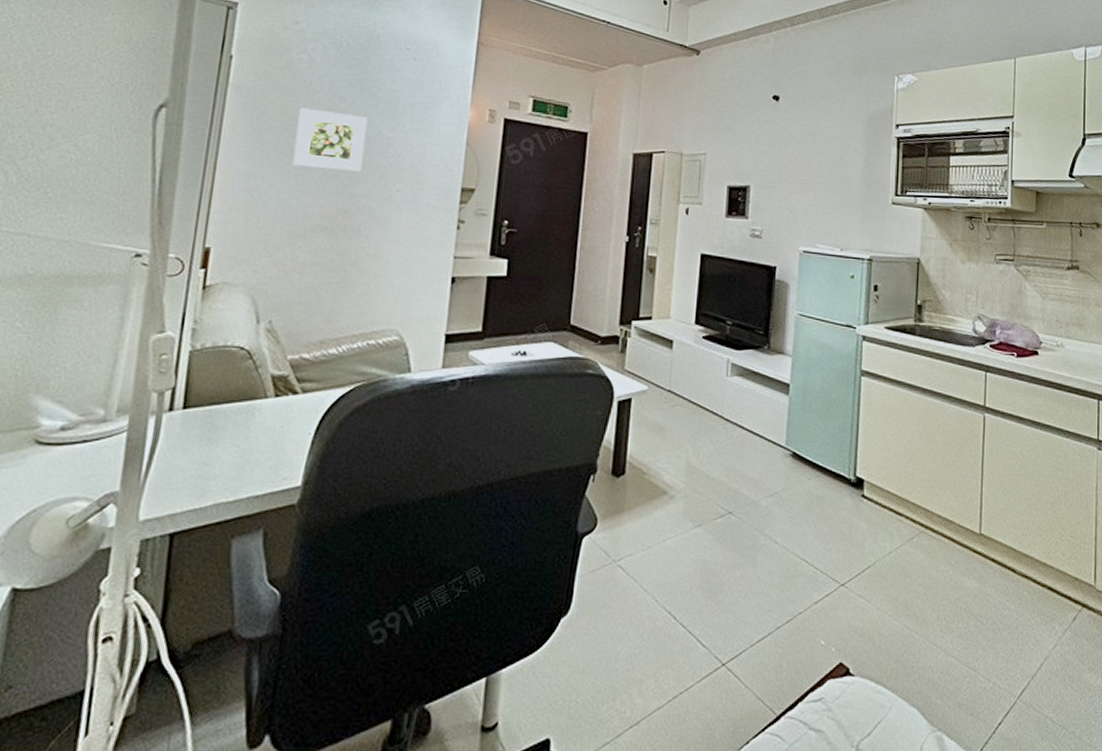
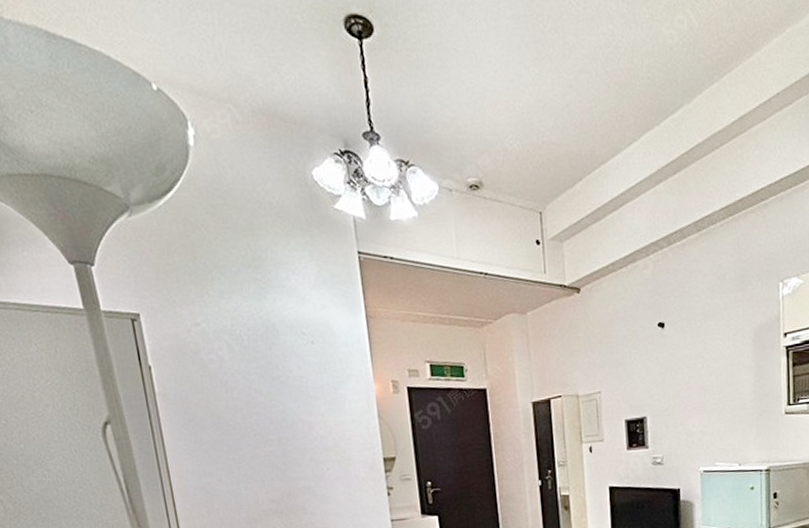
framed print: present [292,108,368,172] -> none [224,405,292,460]

